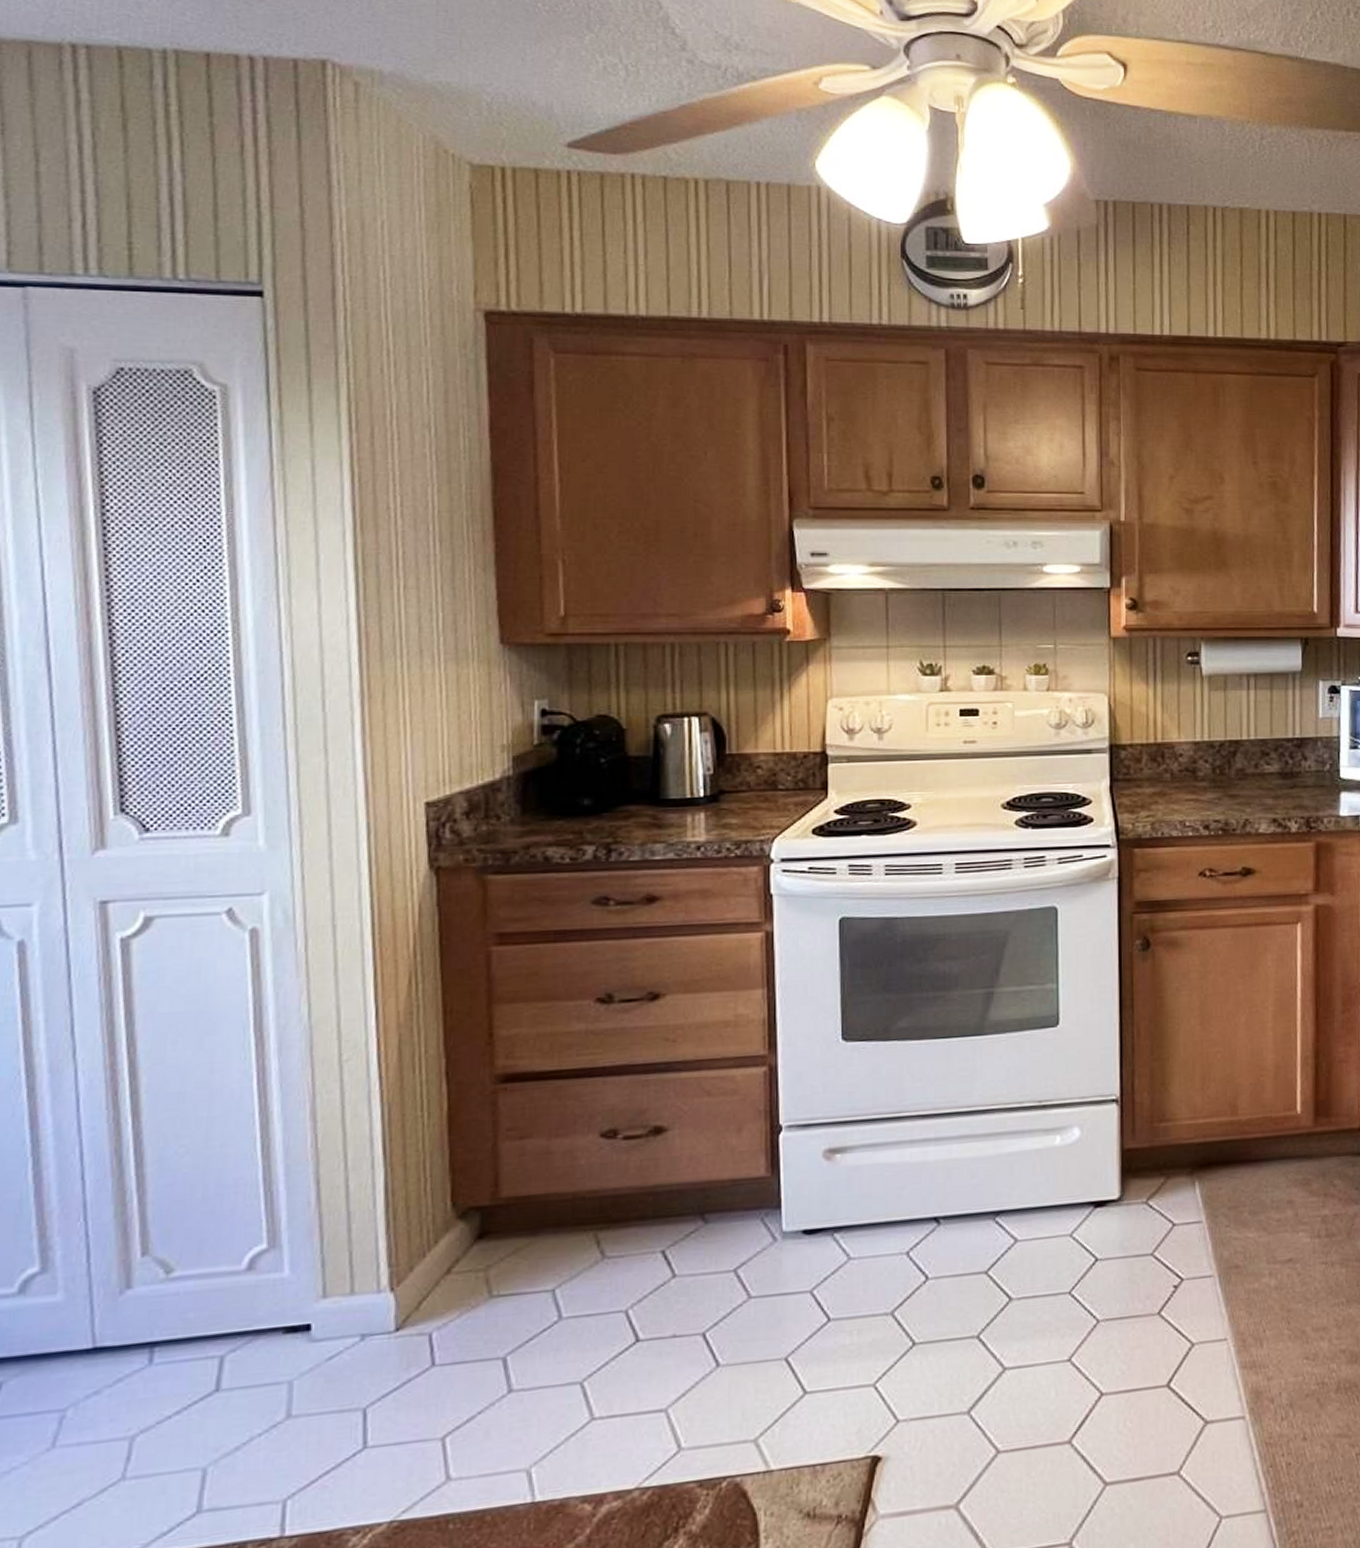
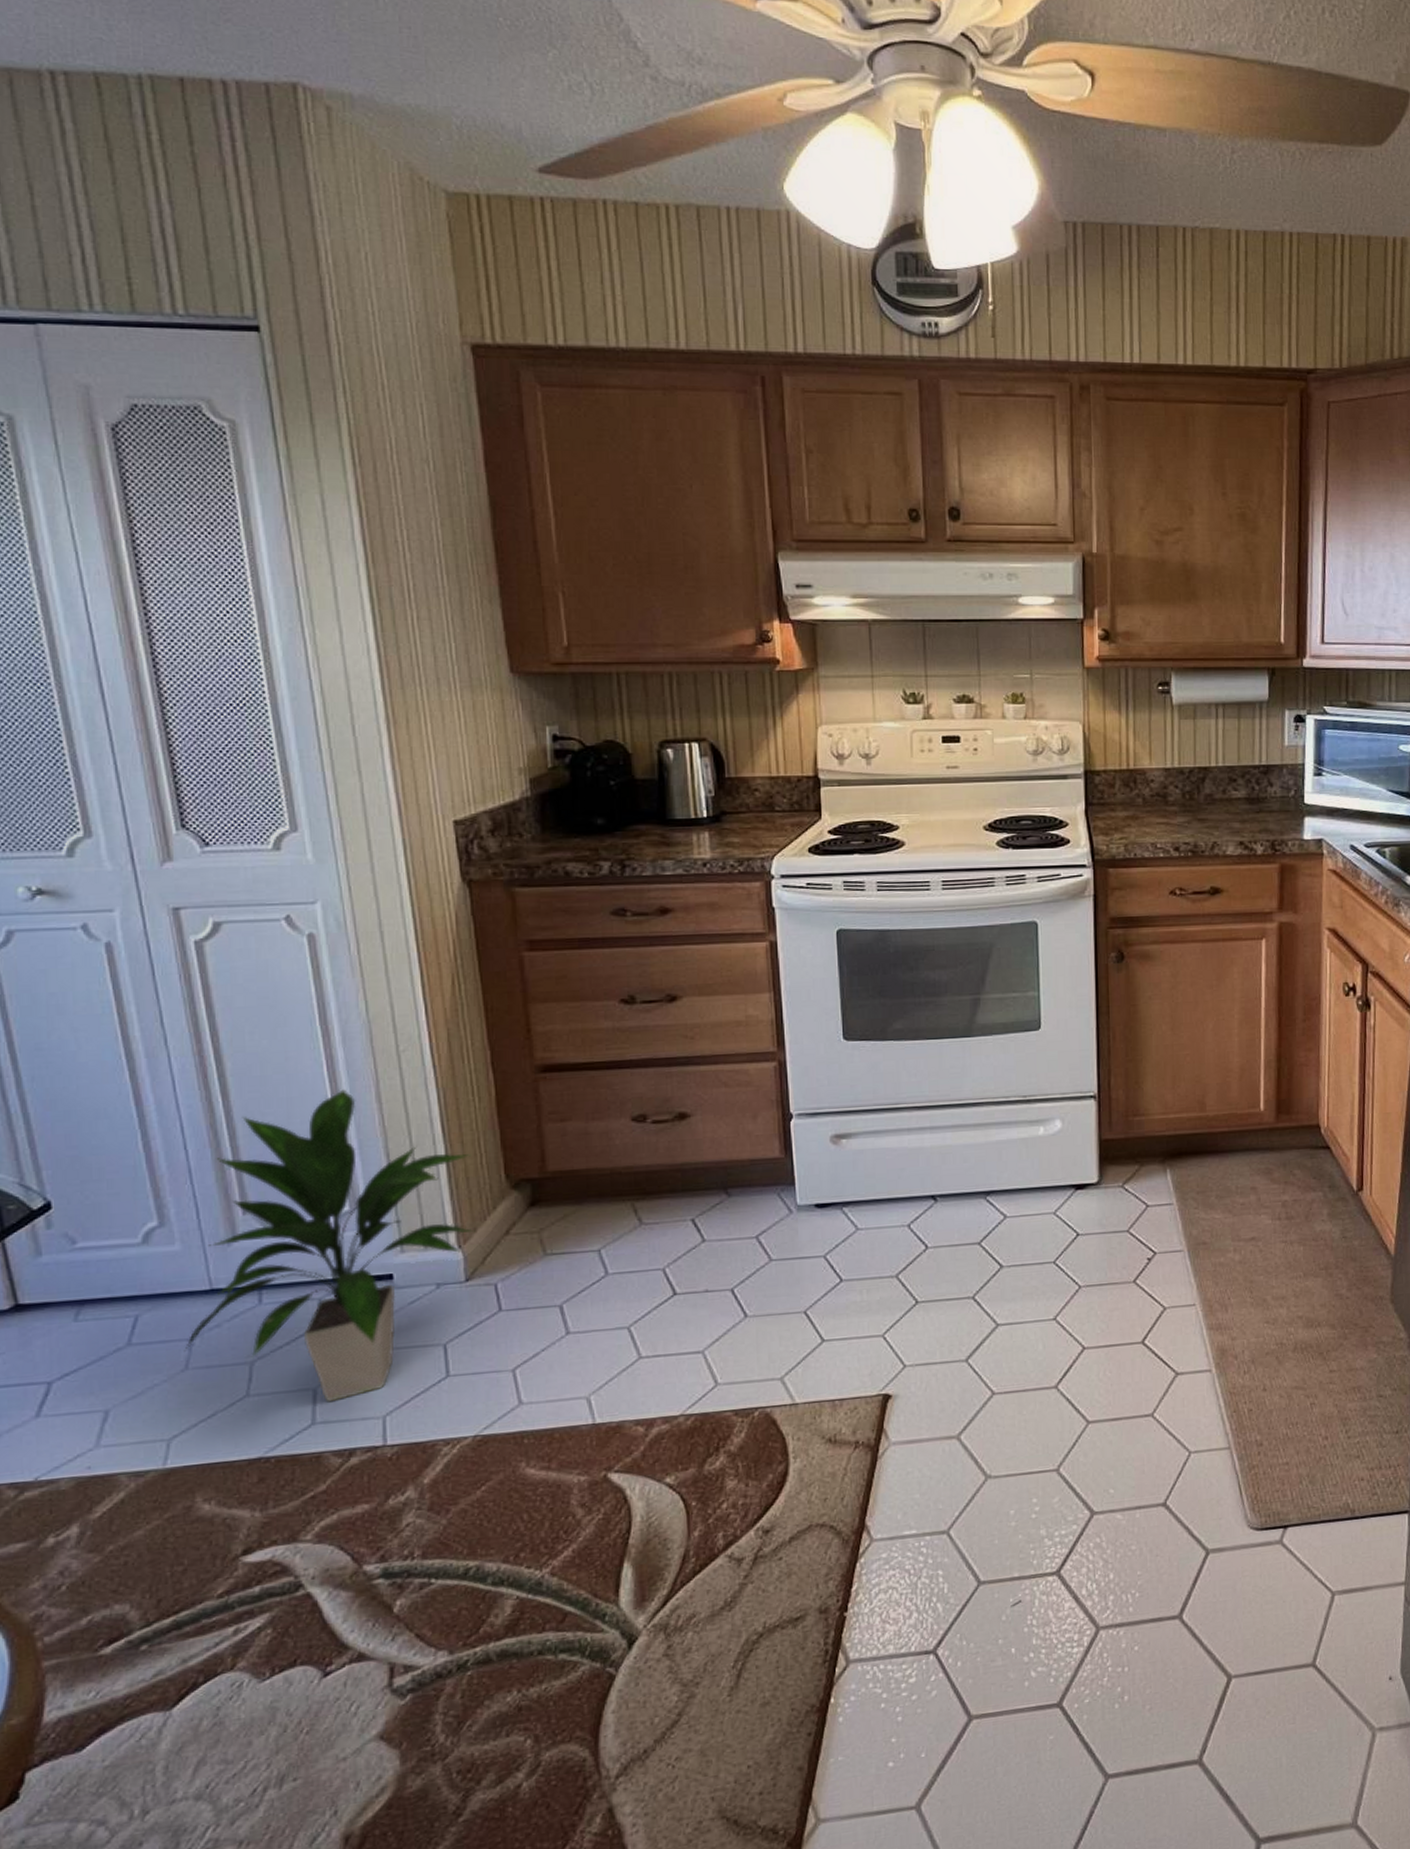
indoor plant: none [53,1106,415,1485] -> present [184,1089,476,1402]

